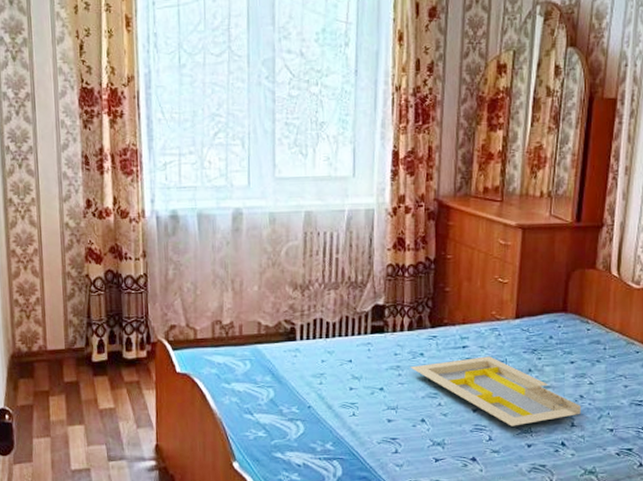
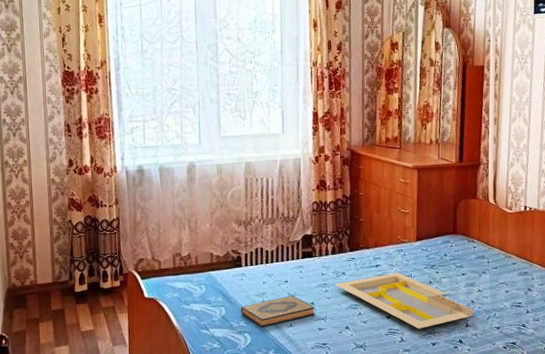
hardback book: none [293,378,385,415] -> present [241,295,315,327]

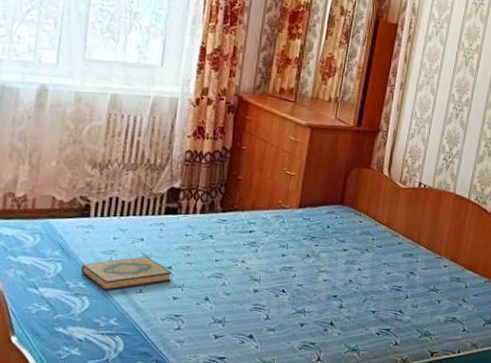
serving tray: present [334,272,474,329] -> none [199,241,350,307]

